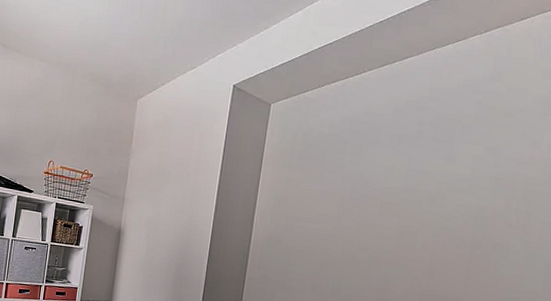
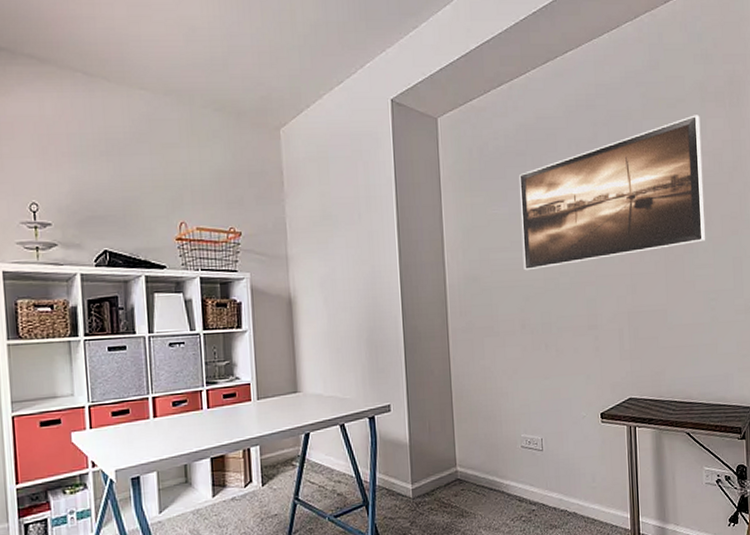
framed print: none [324,126,538,244] -> present [519,115,705,271]

